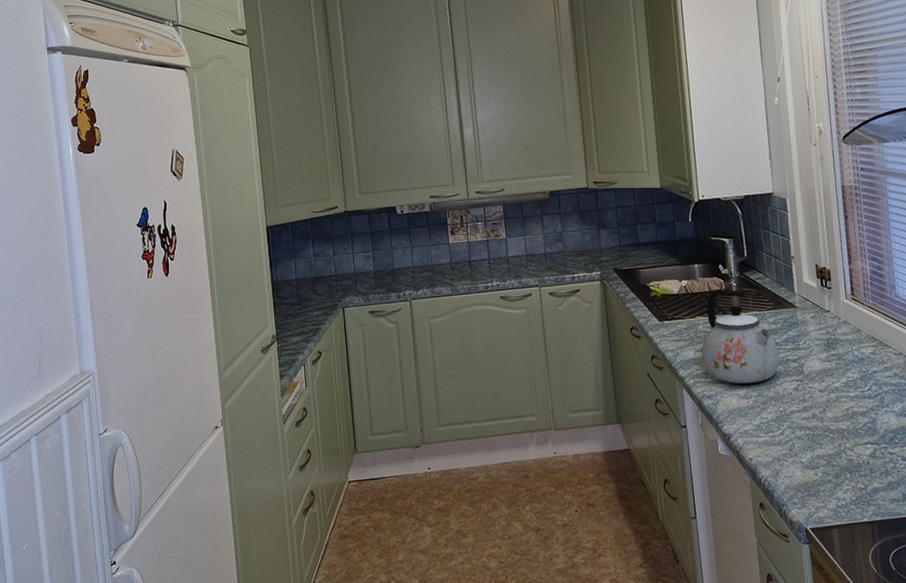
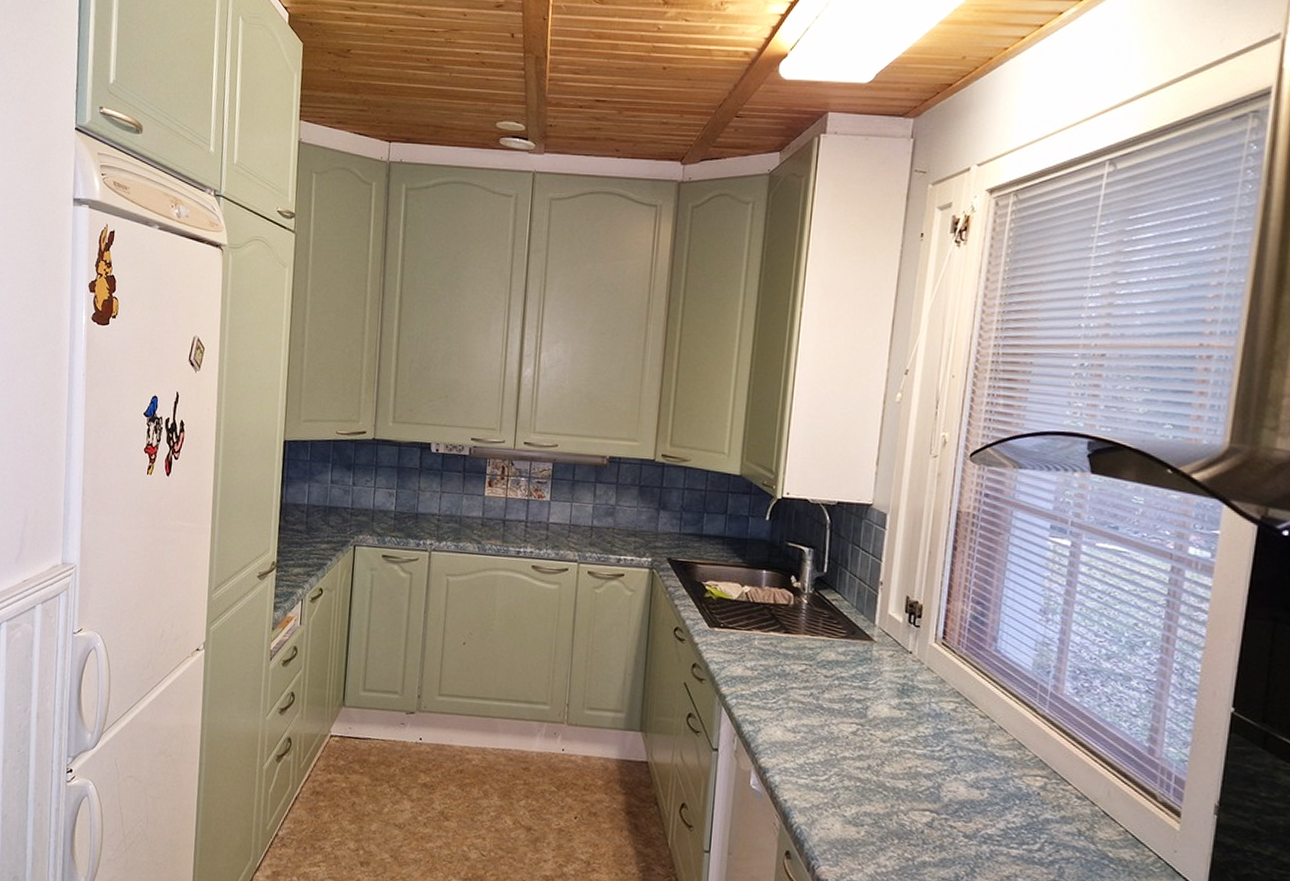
kettle: present [701,289,780,384] -> none [751,603,842,718]

